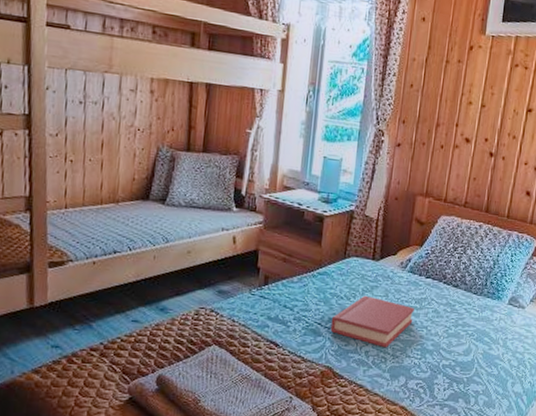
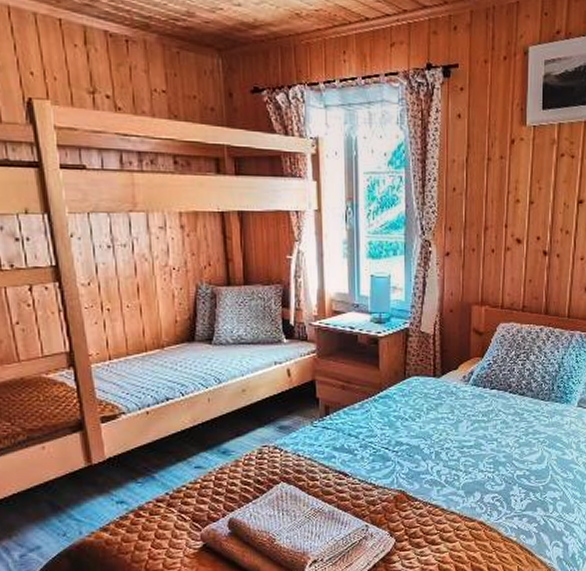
hardback book: present [330,295,415,348] -> none [398,414,482,466]

